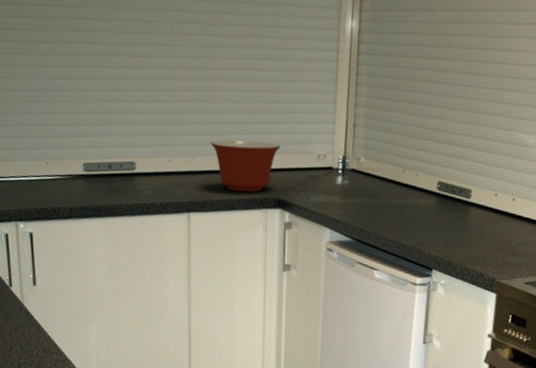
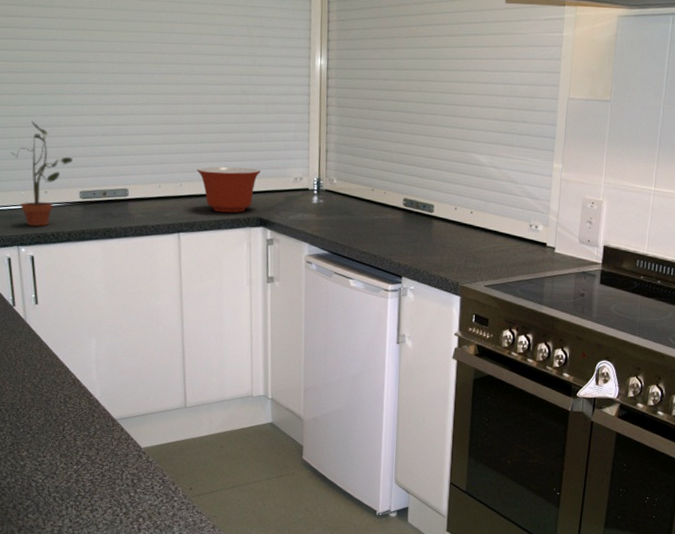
potted plant: none [11,83,78,202] -> present [11,120,74,227]

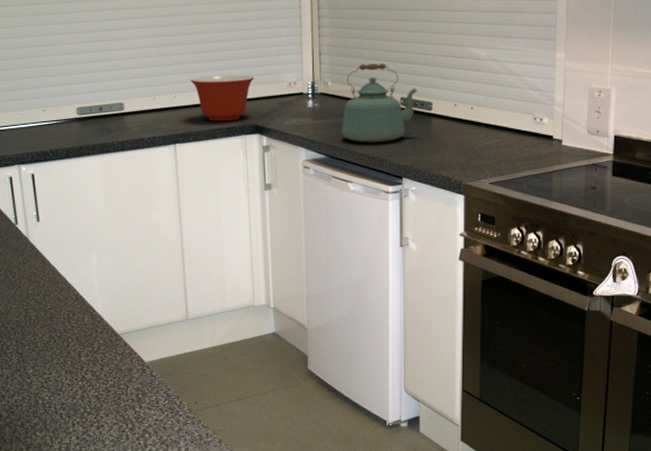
potted plant: present [11,120,74,227] -> none [9,41,70,145]
kettle: none [344,163,420,242] -> present [341,63,418,143]

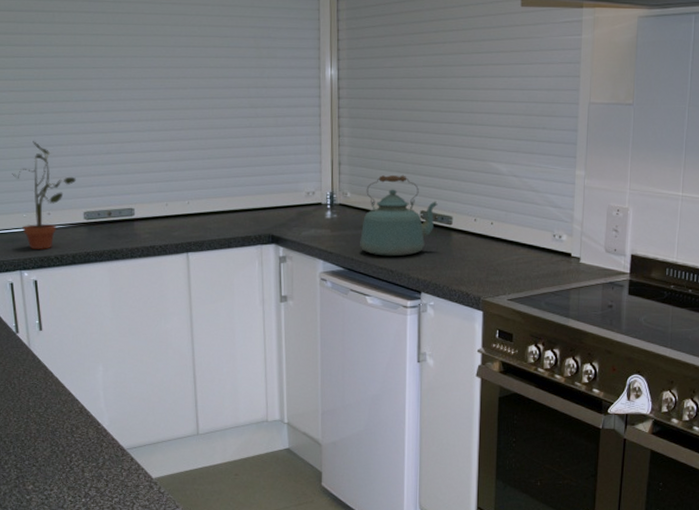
potted plant: none [9,41,70,145] -> present [12,140,77,251]
mixing bowl: present [190,75,254,122] -> none [205,182,271,231]

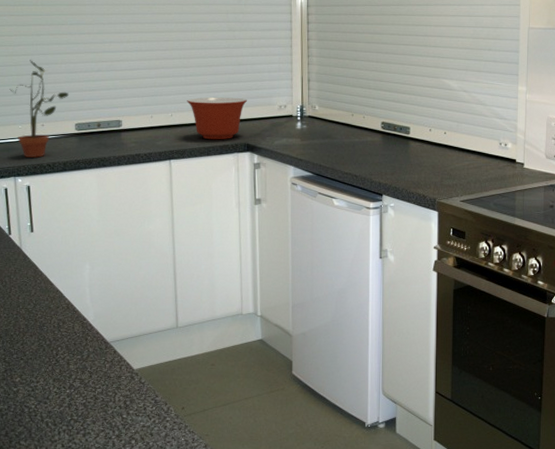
mixing bowl: none [205,182,271,231] -> present [187,97,247,140]
kettle: present [360,175,438,257] -> none [327,90,397,163]

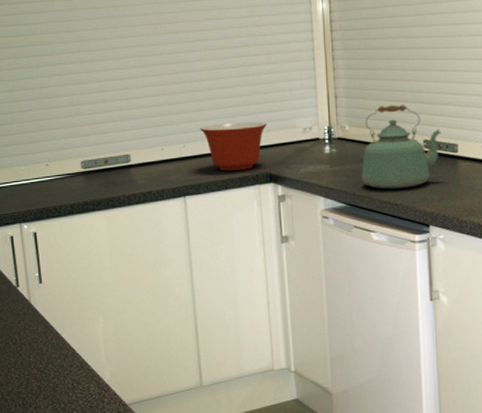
potted plant: present [9,59,70,159] -> none [11,93,74,202]
kettle: none [327,90,397,163] -> present [361,104,441,190]

